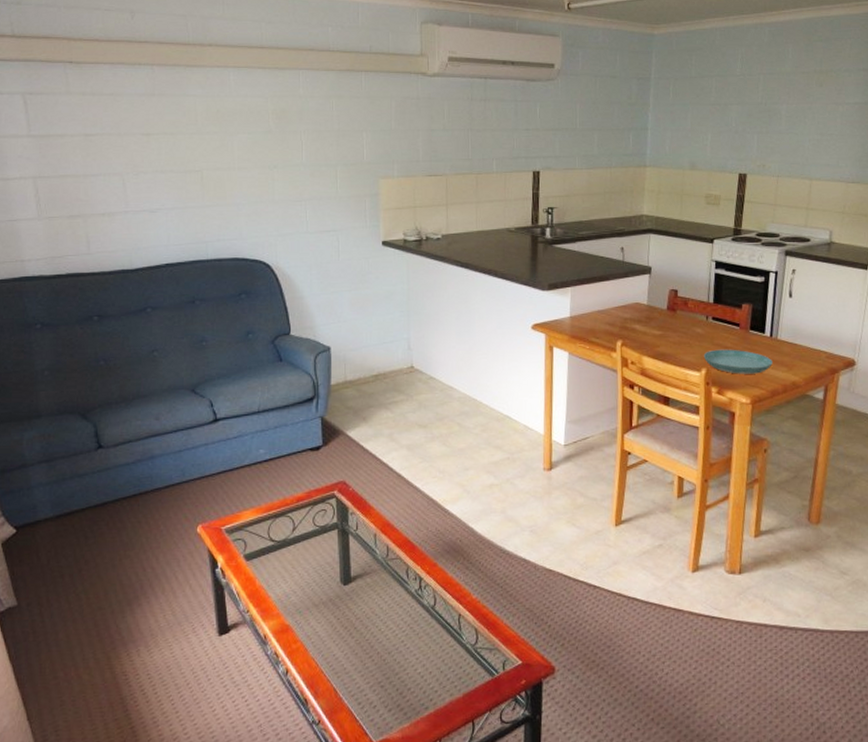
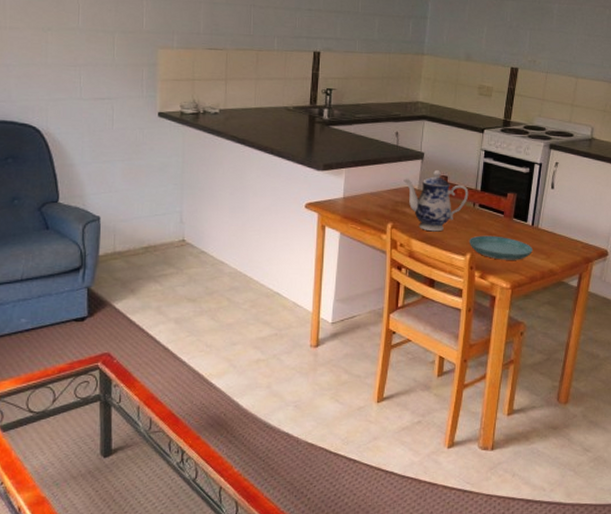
teapot: none [631,283,701,348] -> present [403,169,469,232]

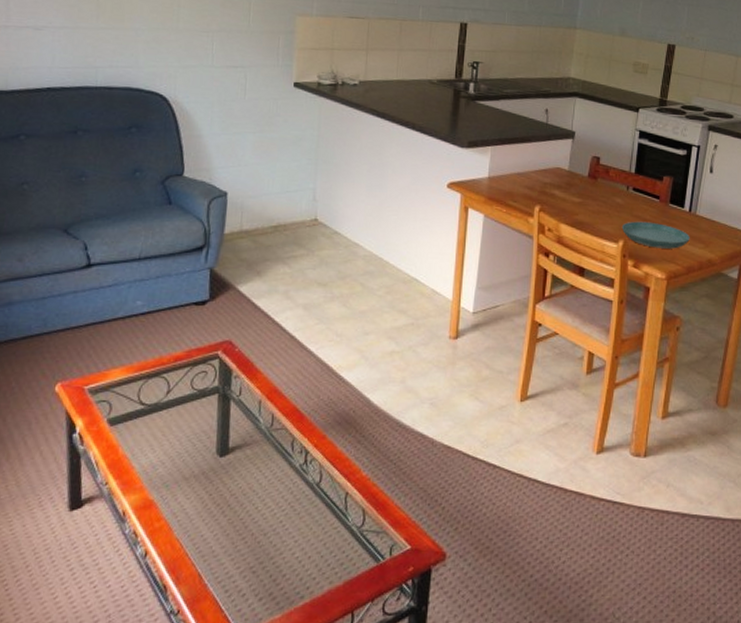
teapot: present [403,169,469,232] -> none [553,149,622,216]

